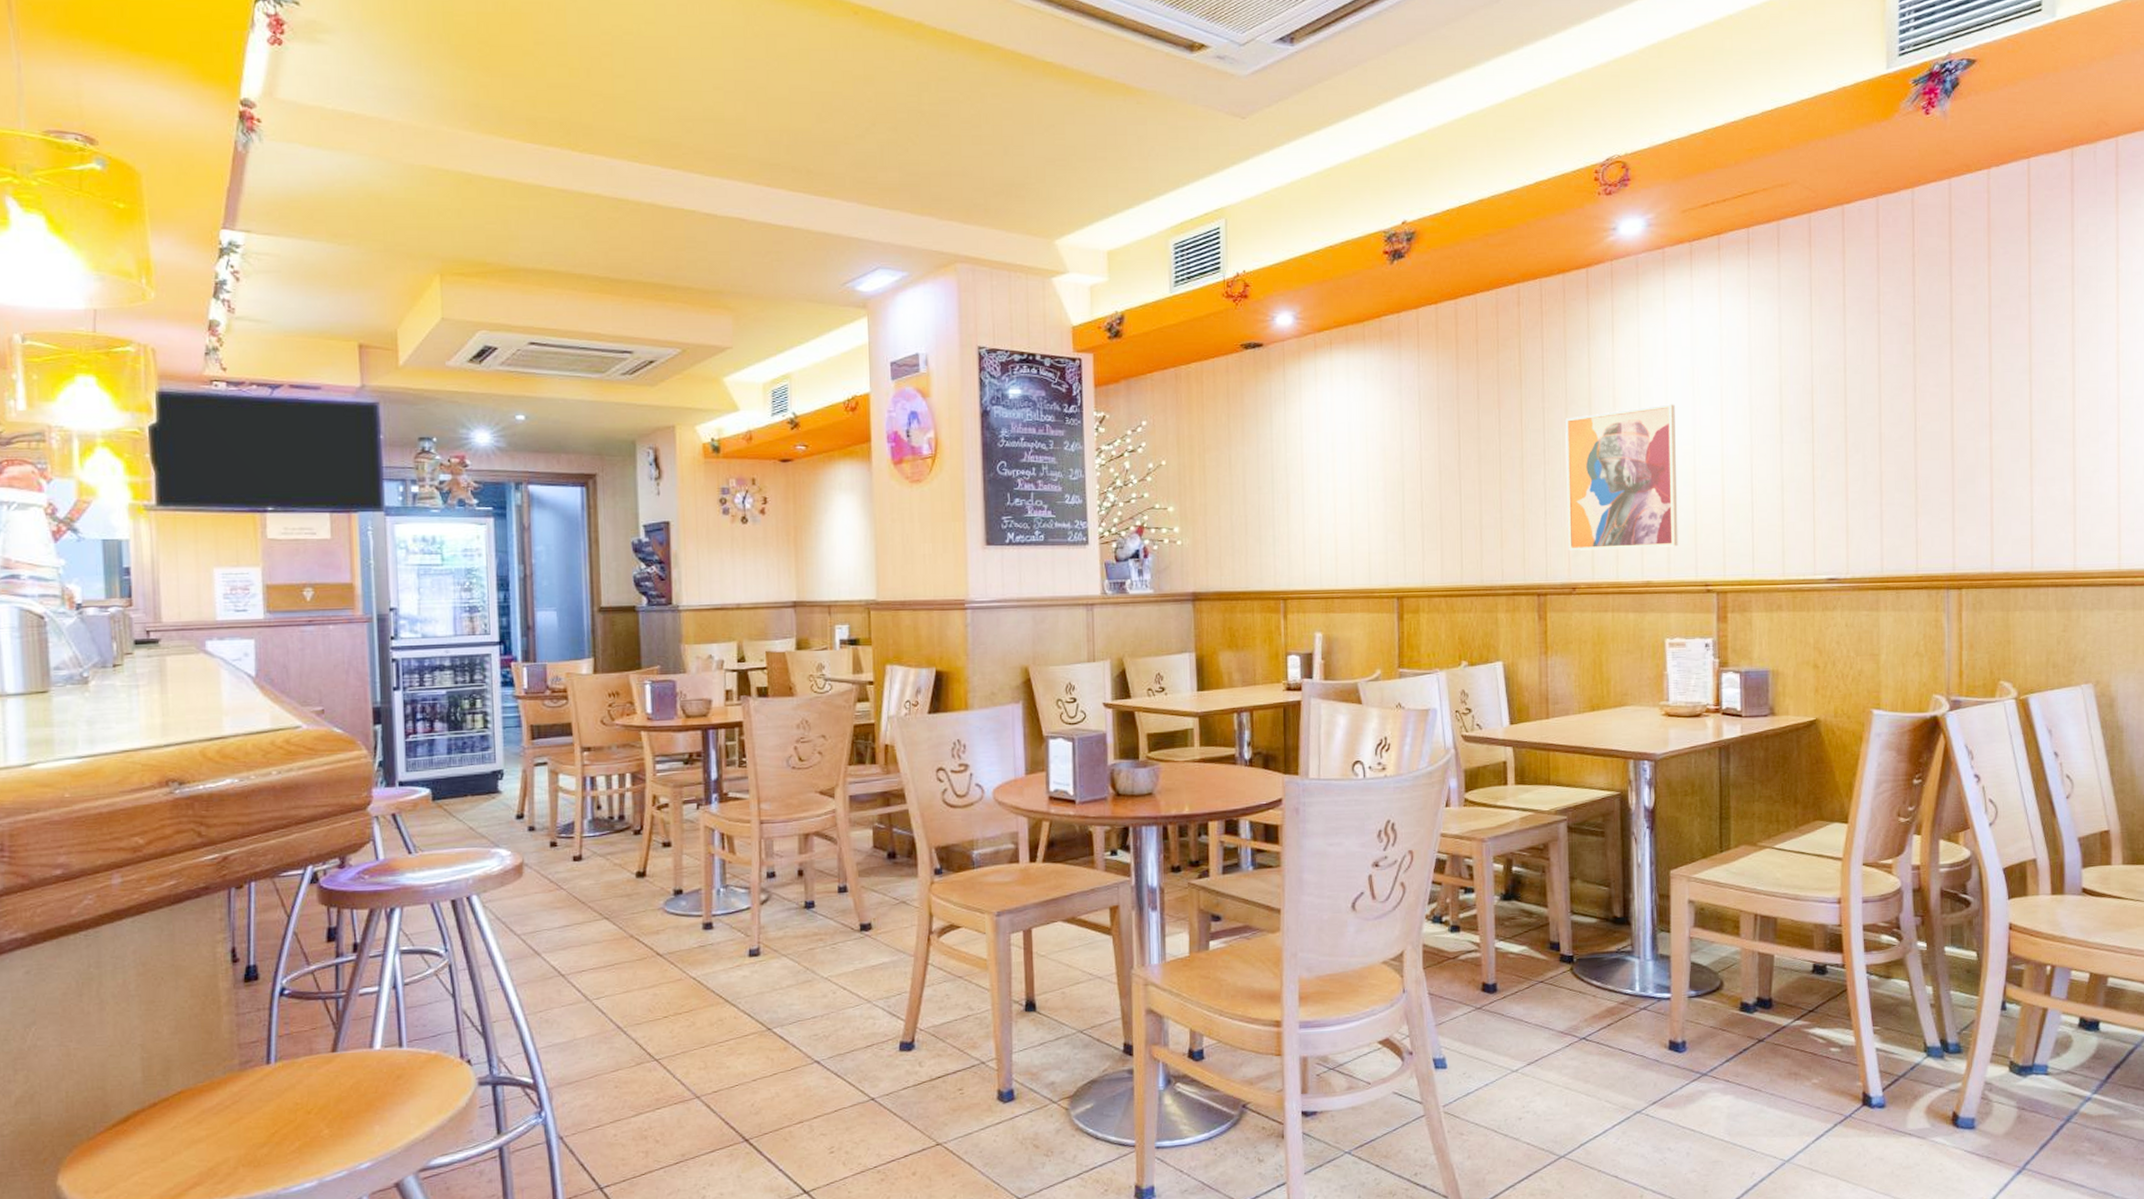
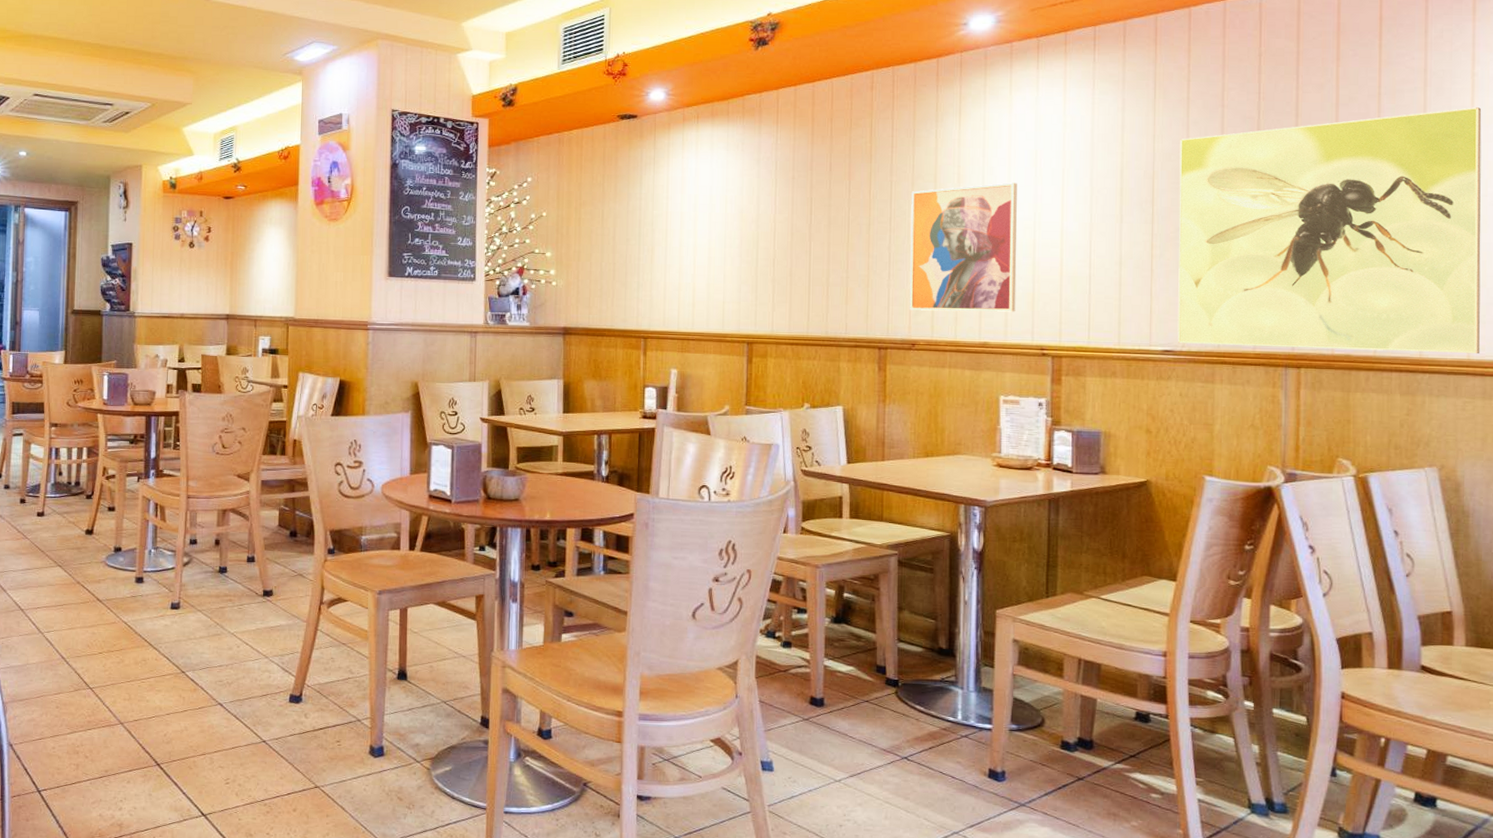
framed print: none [1837,305,2130,570] -> present [1177,107,1482,353]

